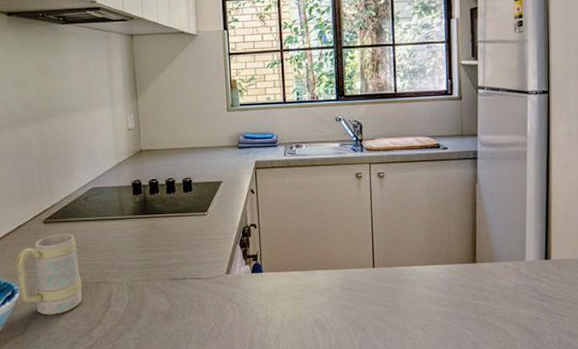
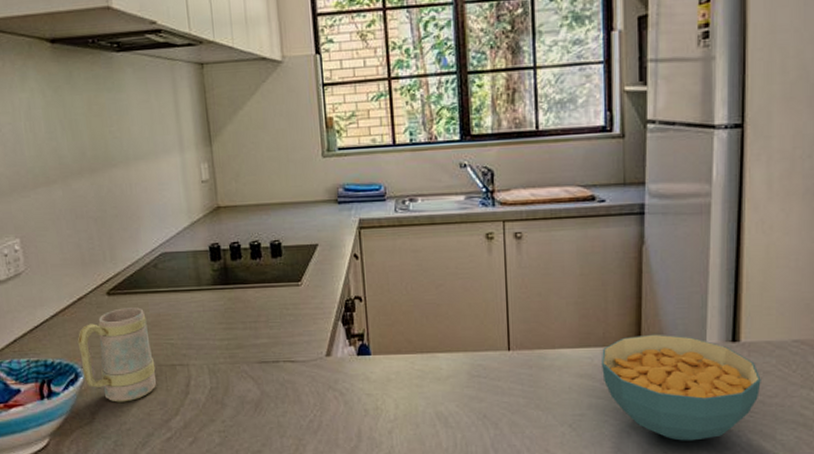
cereal bowl: none [445,253,568,340] -> present [601,334,761,441]

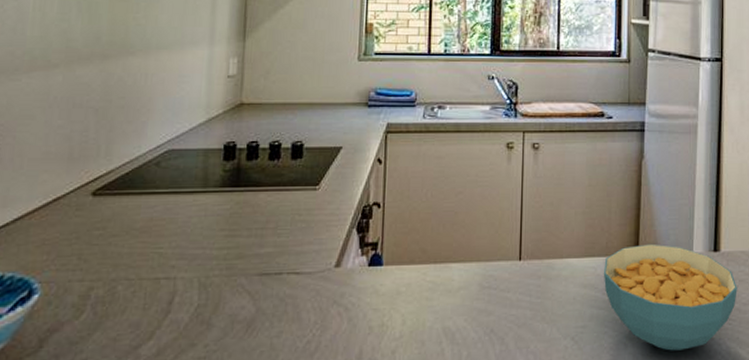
mug: present [77,307,157,402] -> none [39,210,135,326]

